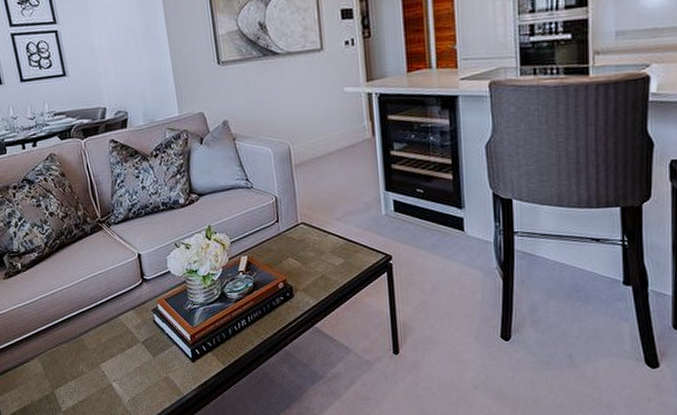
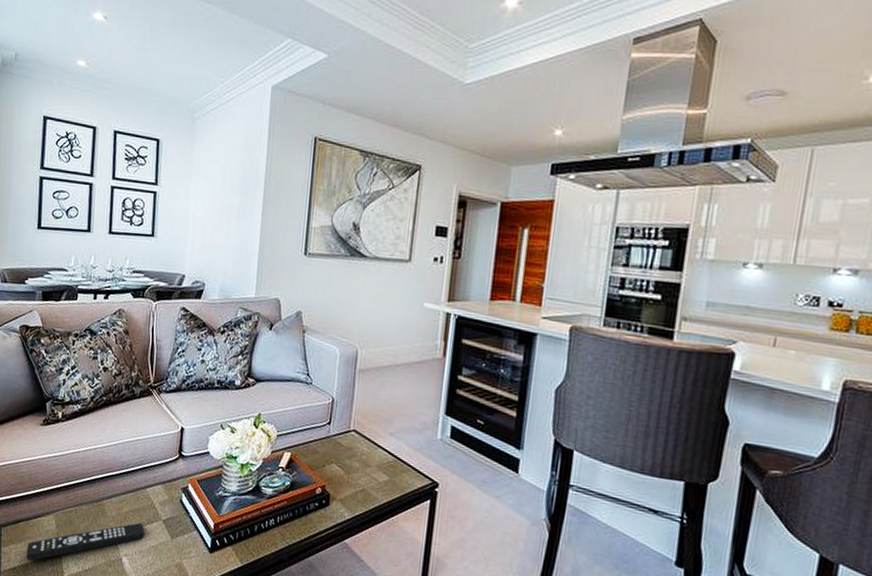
remote control: none [20,349,128,404] -> present [26,523,145,562]

